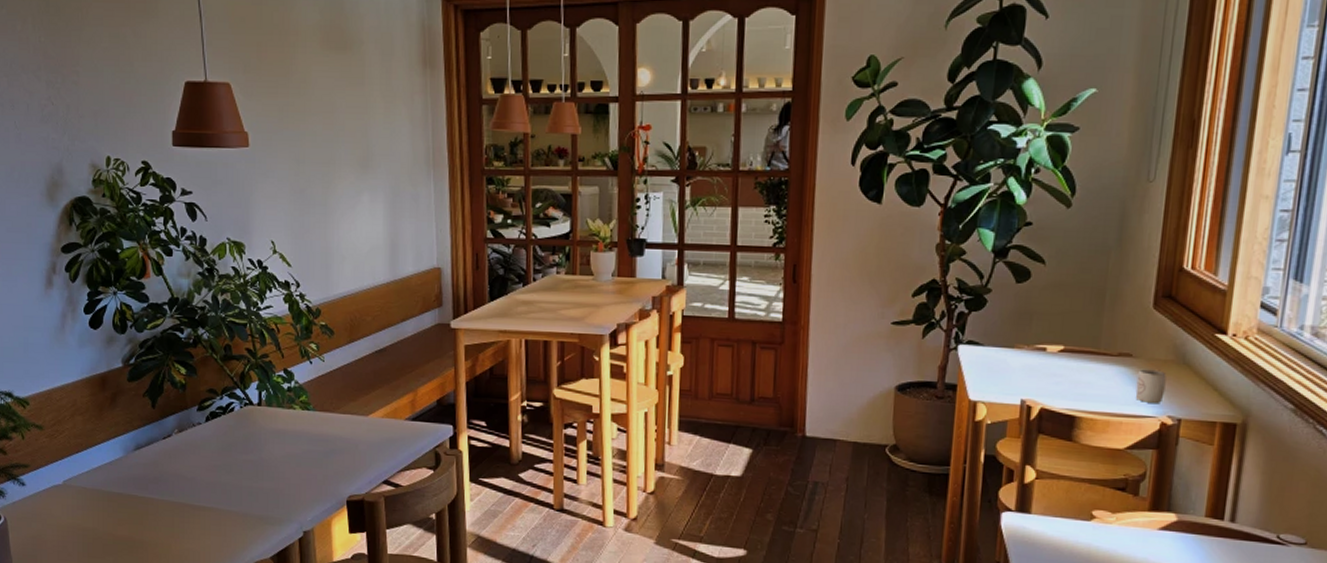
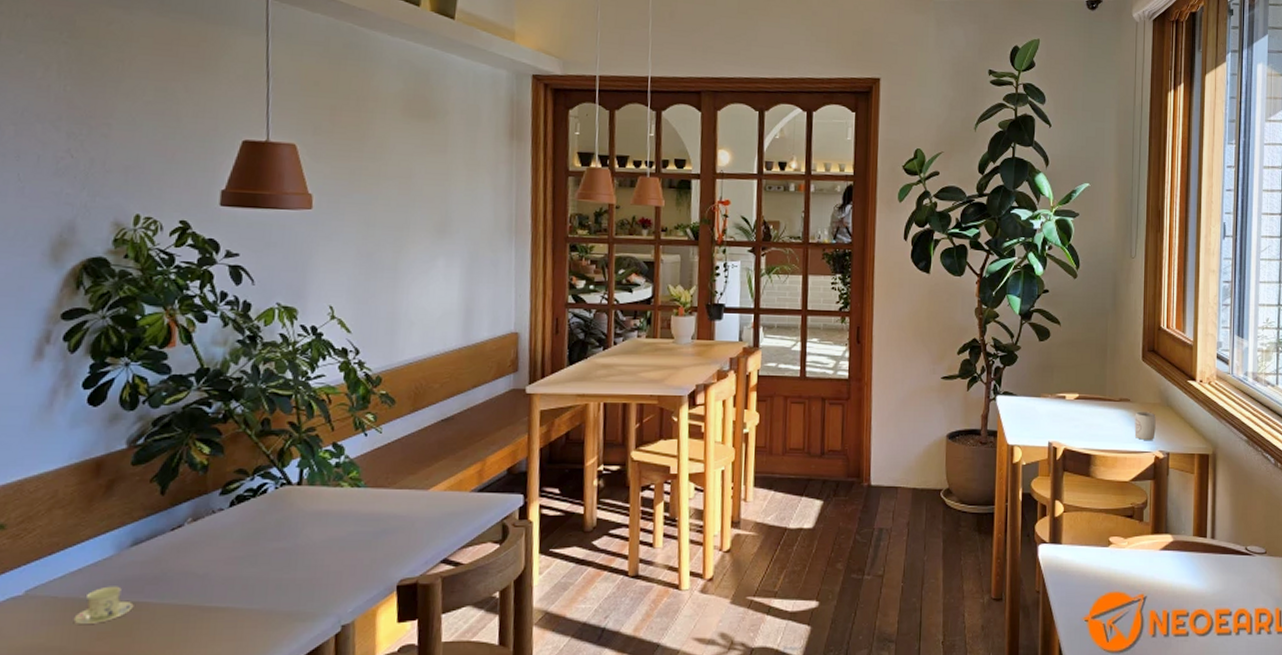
cup and saucer: none [100,482,142,512] -> present [73,586,134,624]

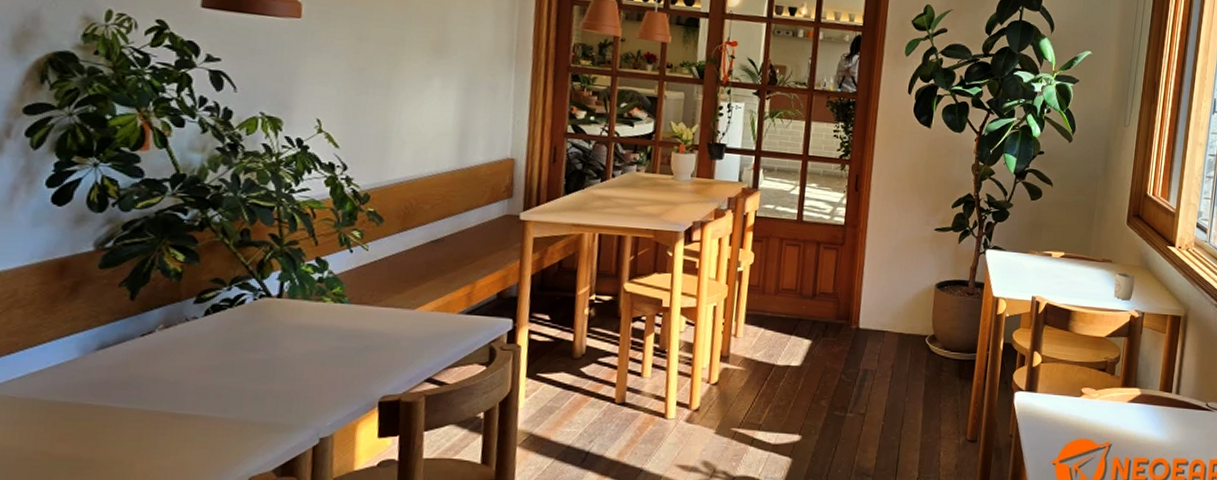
cup and saucer: present [73,586,134,624] -> none [33,388,100,425]

